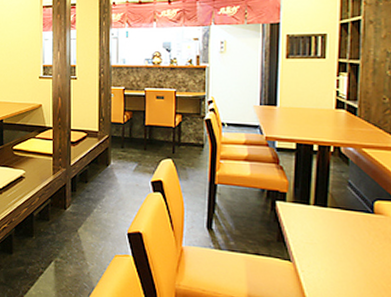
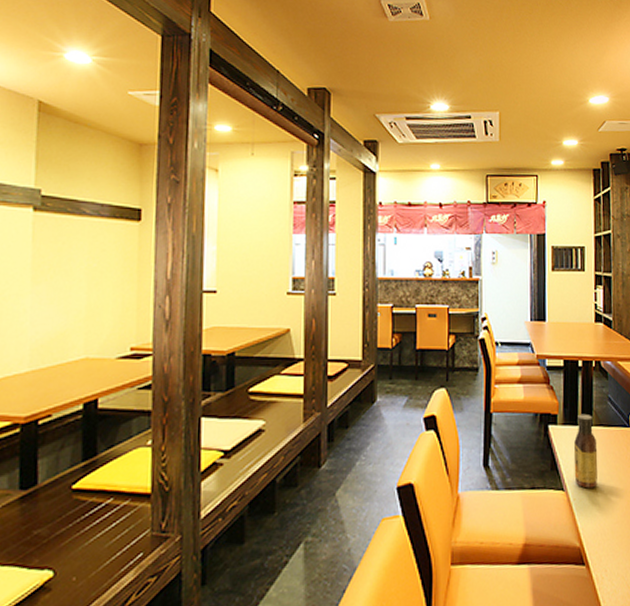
sauce bottle: none [303,194,332,265] -> present [573,413,598,489]

